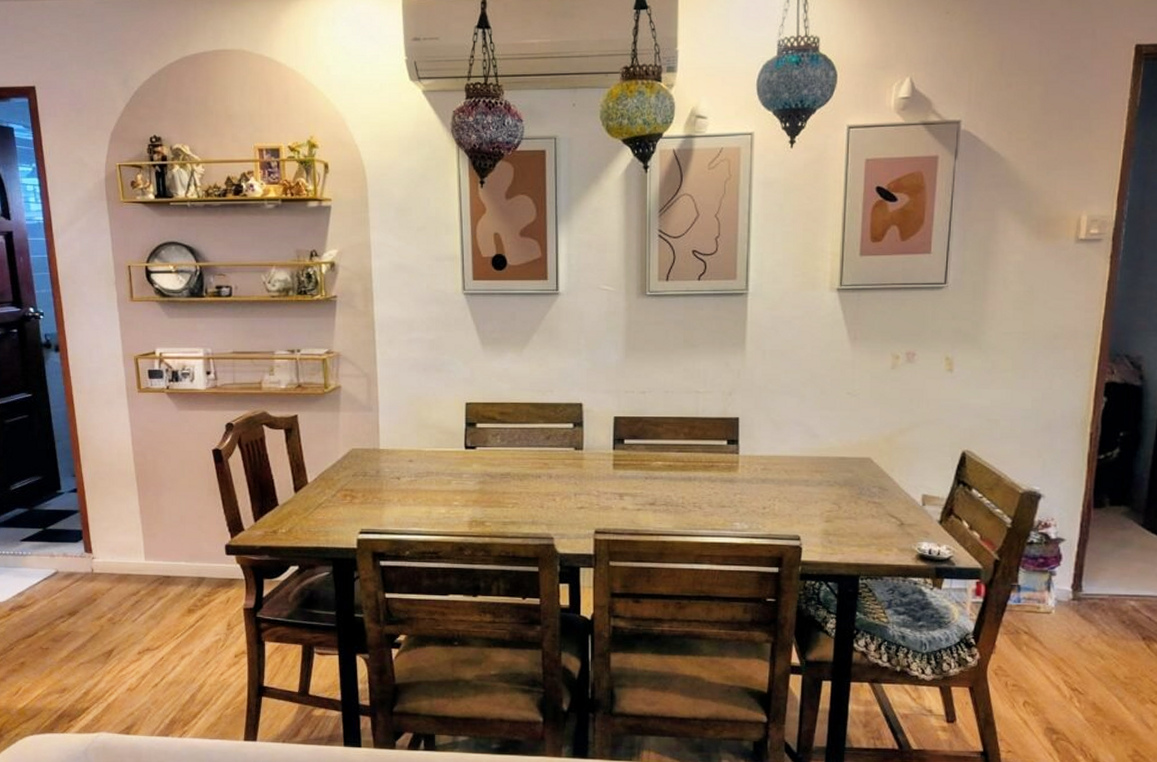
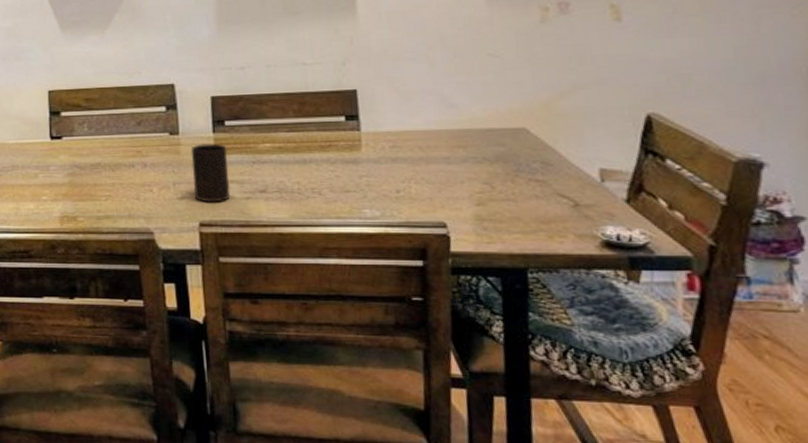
cup: none [592,459,624,513] -> present [190,143,230,203]

